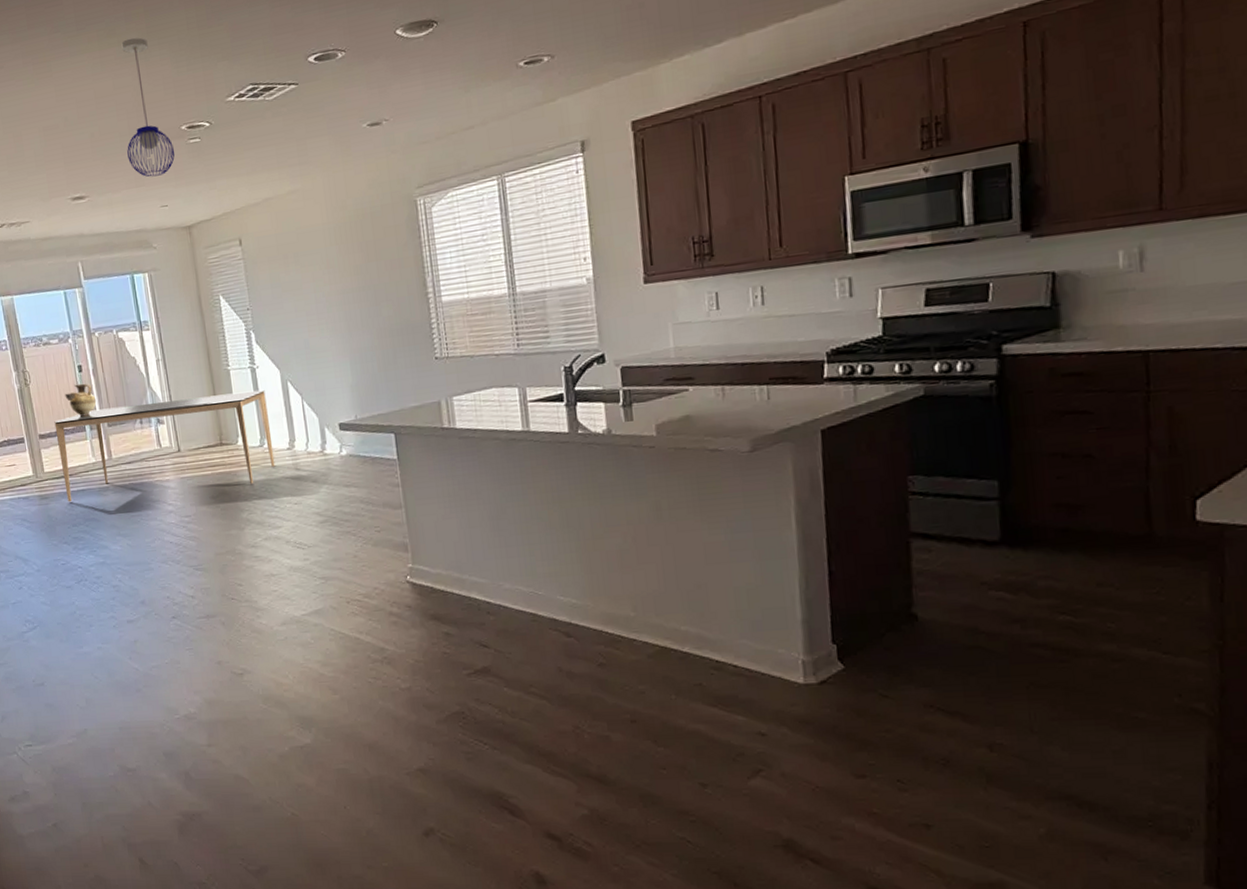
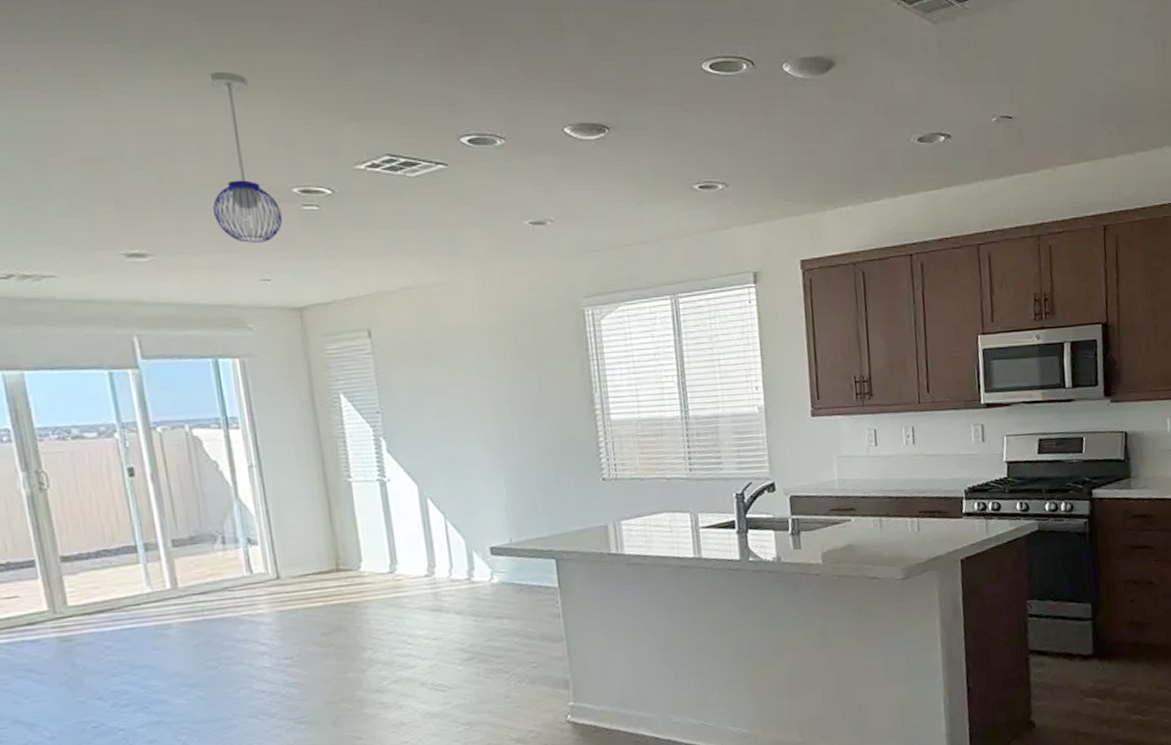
dining table: present [54,389,275,503] -> none [86,506,409,646]
ceramic jug: present [65,383,97,417] -> none [105,490,156,534]

